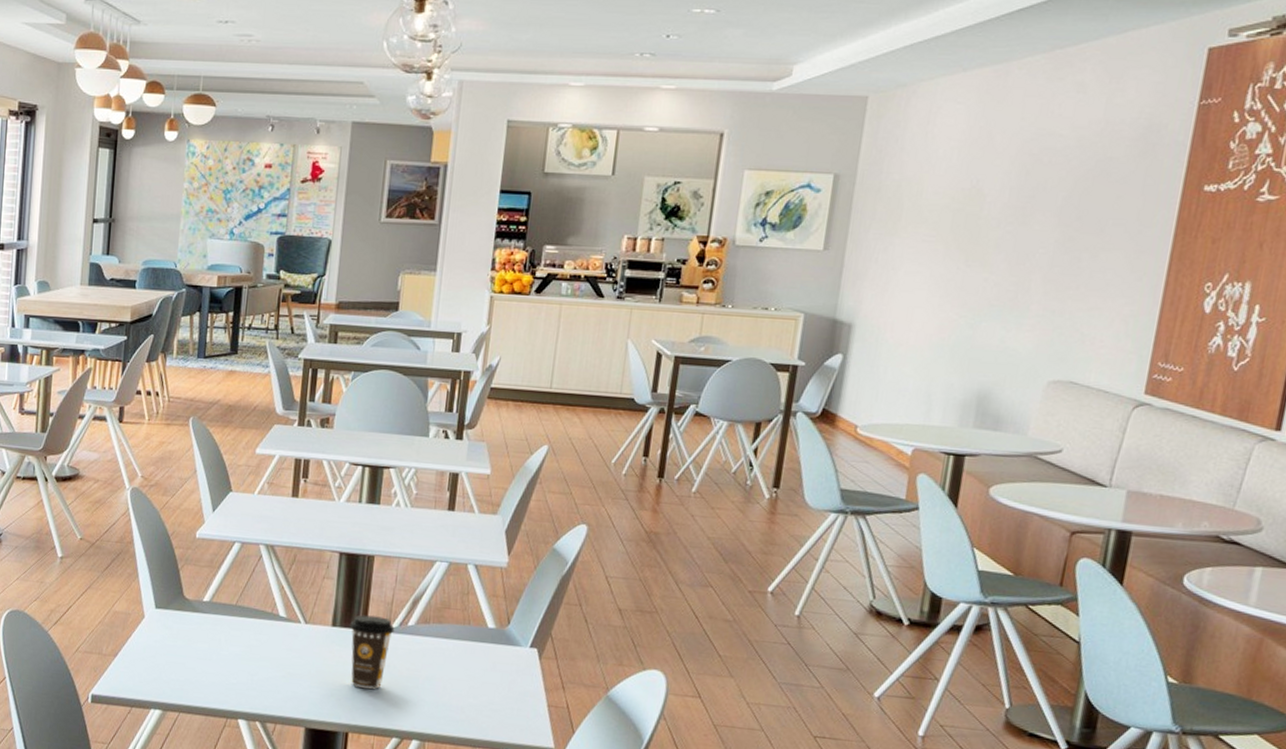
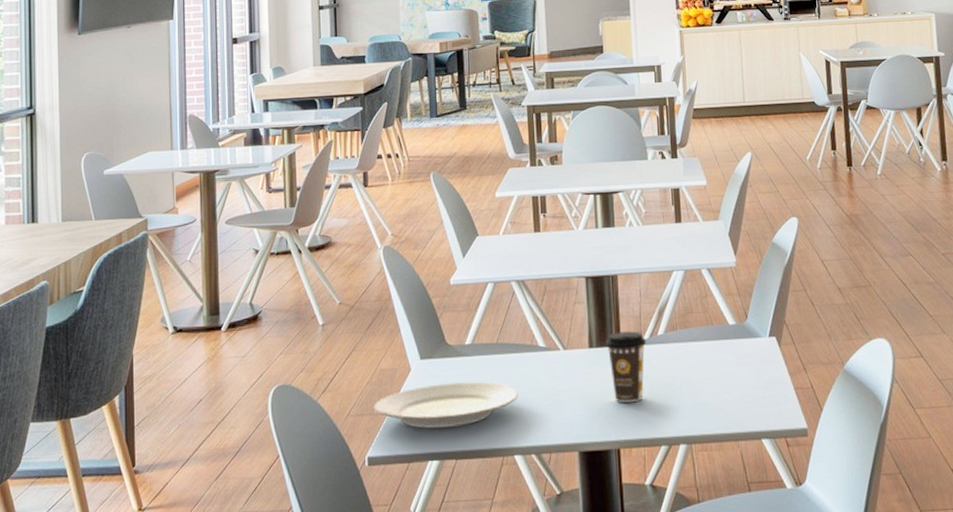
plate: none [102,635,251,681] -> present [373,381,519,429]

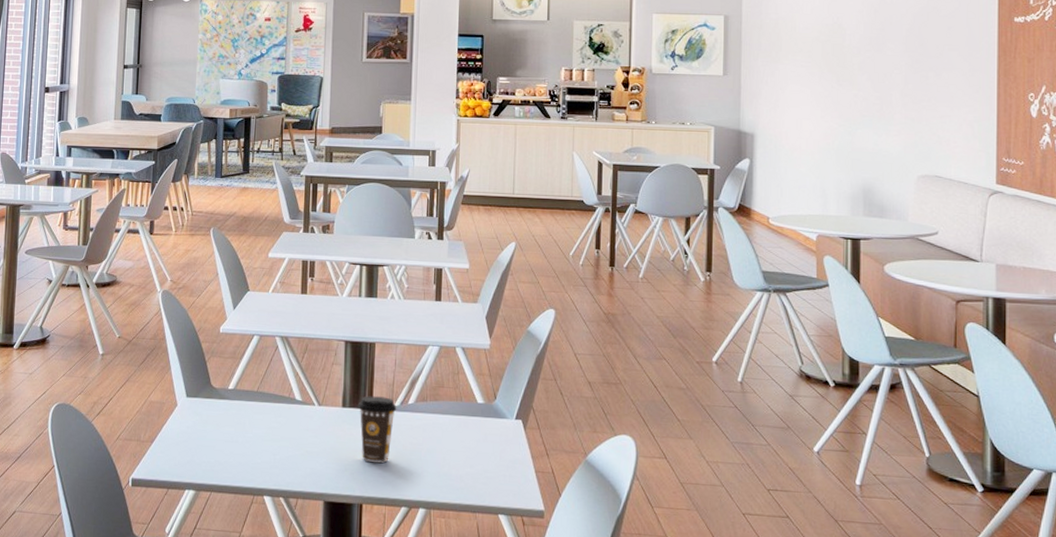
plate: present [373,381,519,429] -> none [141,421,273,462]

